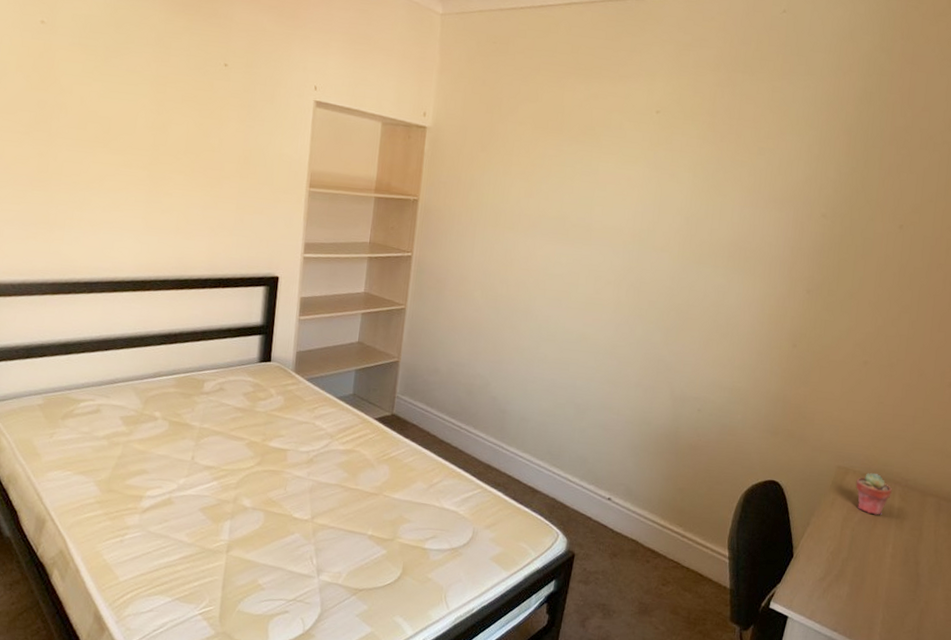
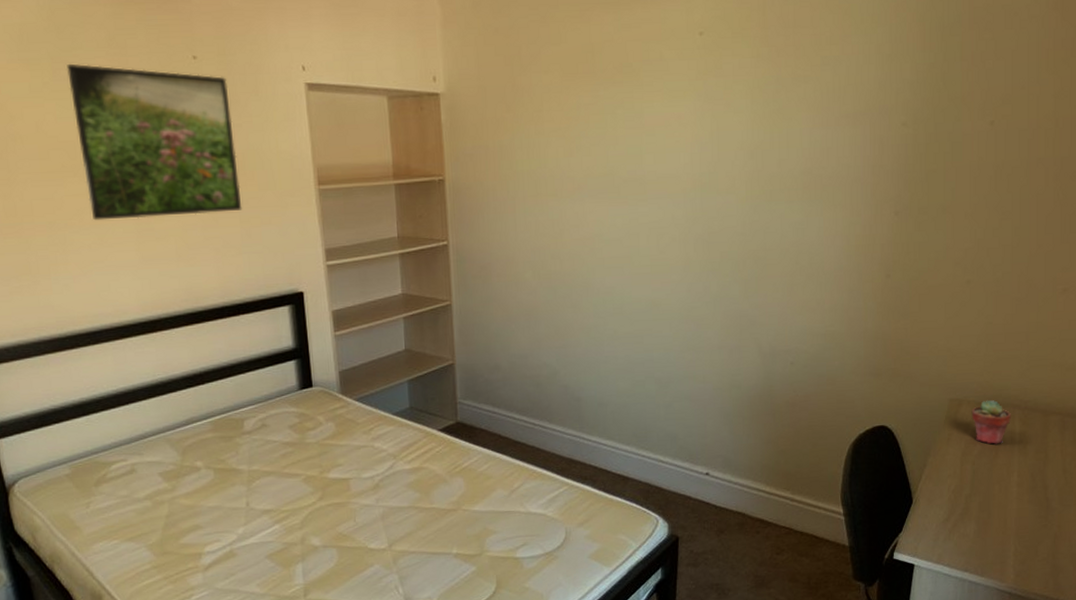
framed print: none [111,54,249,198] -> present [67,63,243,221]

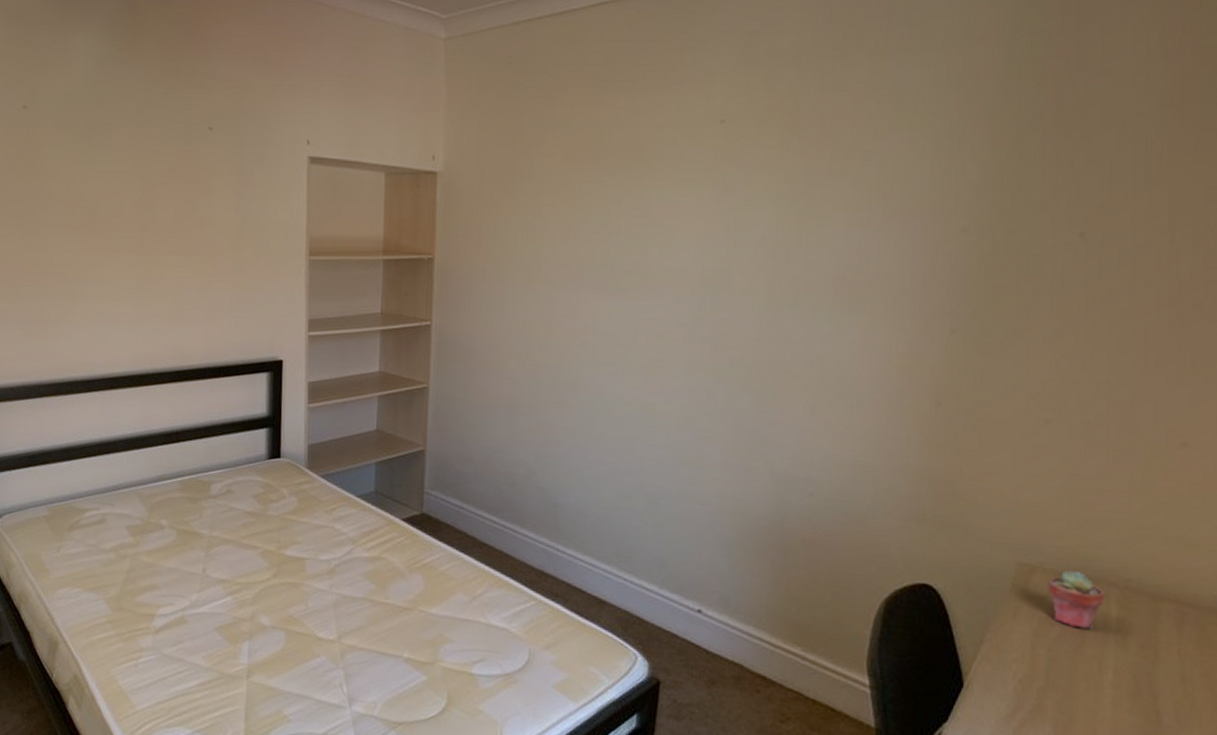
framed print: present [67,63,243,221] -> none [99,130,237,276]

